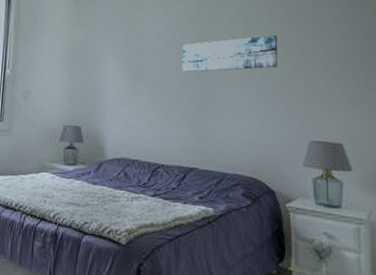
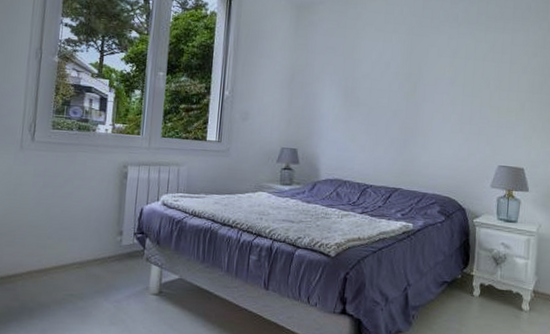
wall art: present [182,35,277,72] -> none [394,69,479,101]

